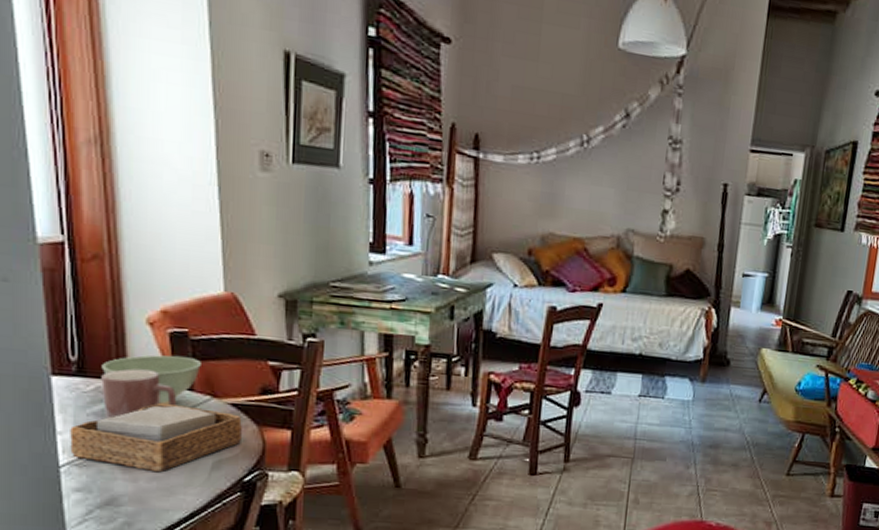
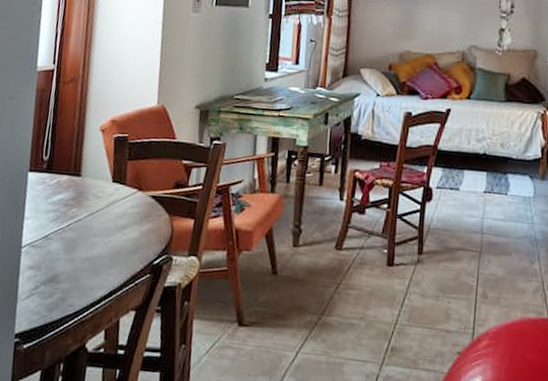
napkin holder: present [70,402,243,473] -> none [31,194,158,255]
bowl: present [101,355,201,405] -> none [63,155,134,196]
mug: present [101,369,177,419] -> none [60,166,113,207]

